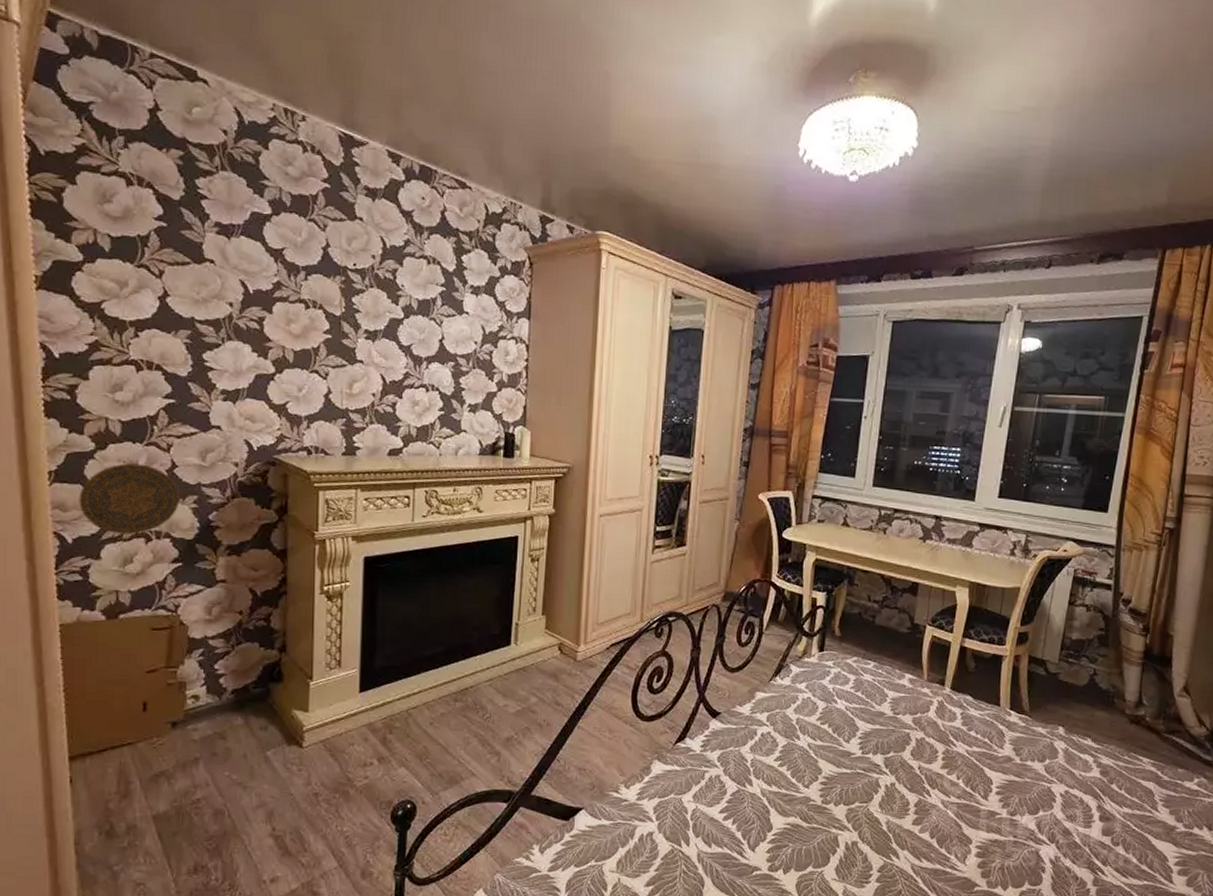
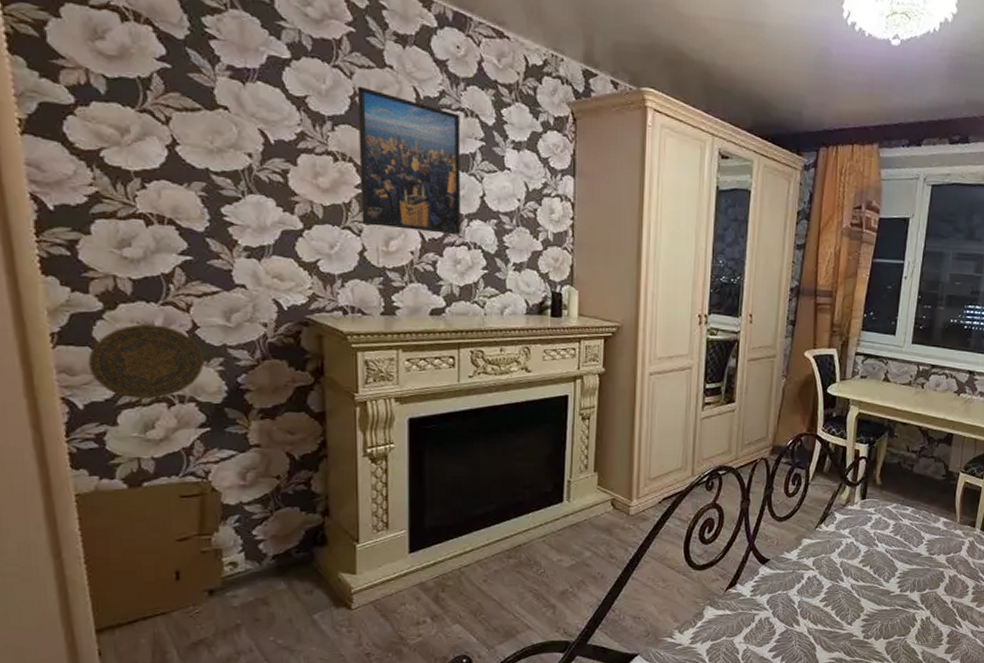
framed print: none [328,238,423,378] -> present [357,86,461,236]

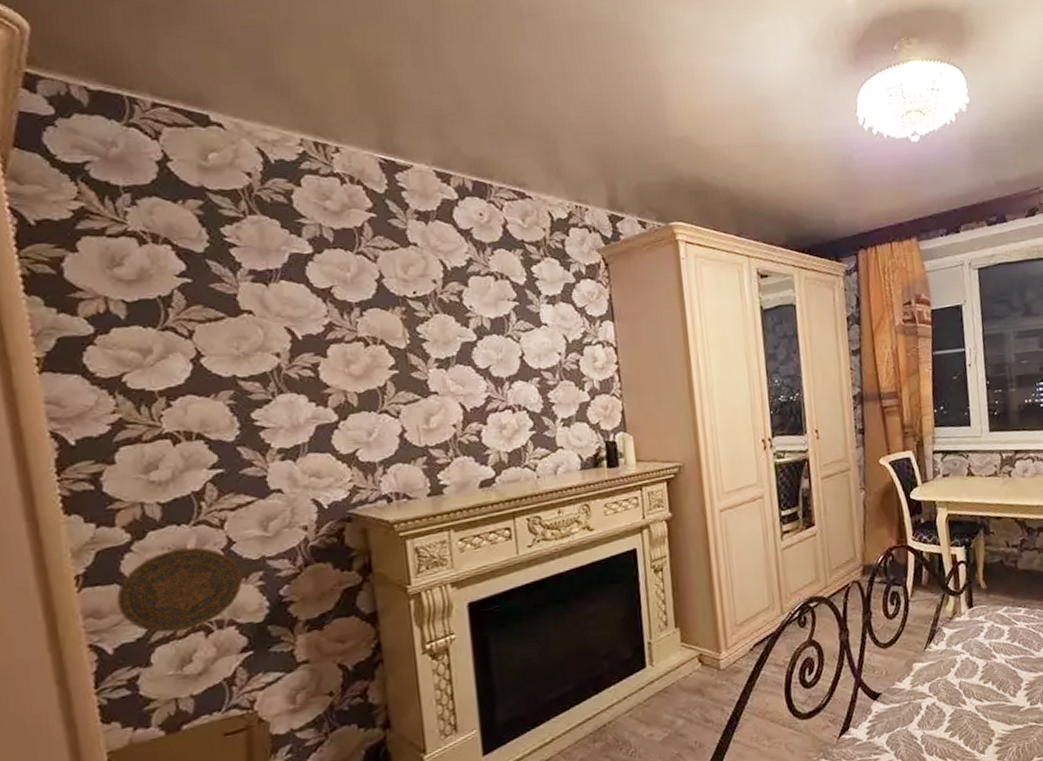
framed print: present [357,86,461,236] -> none [382,268,503,405]

